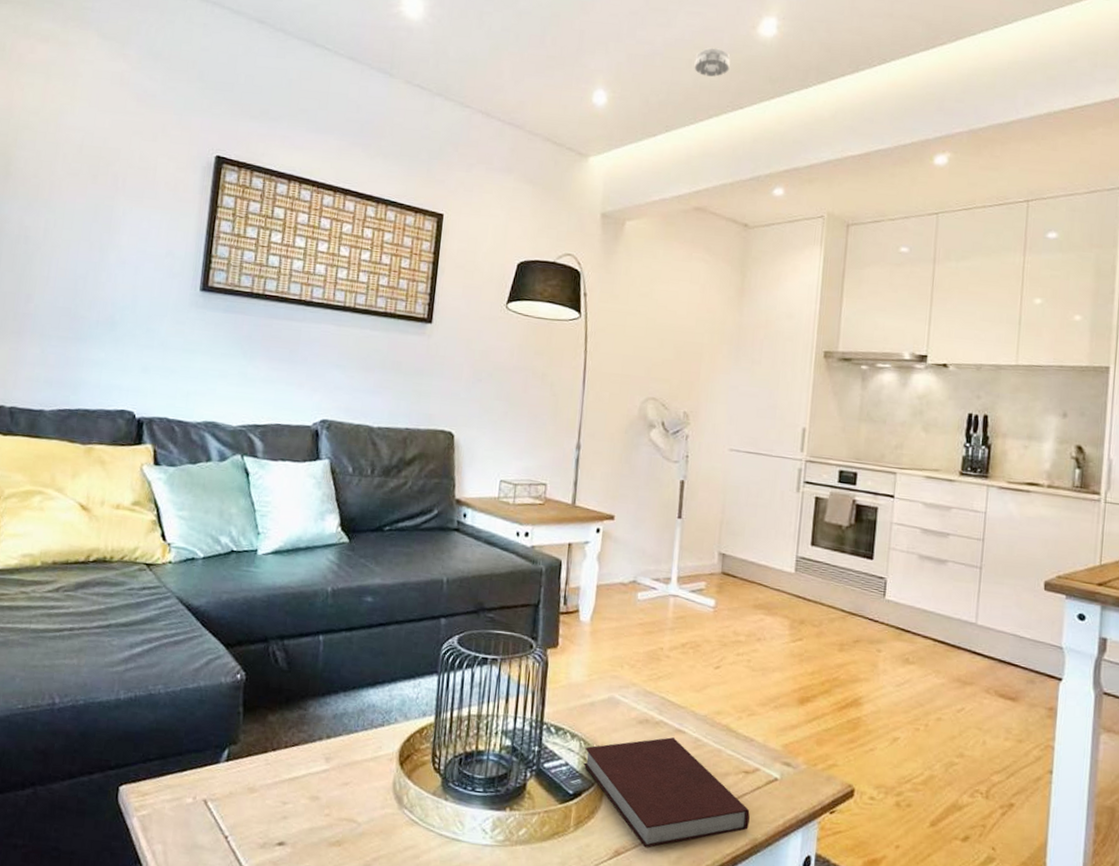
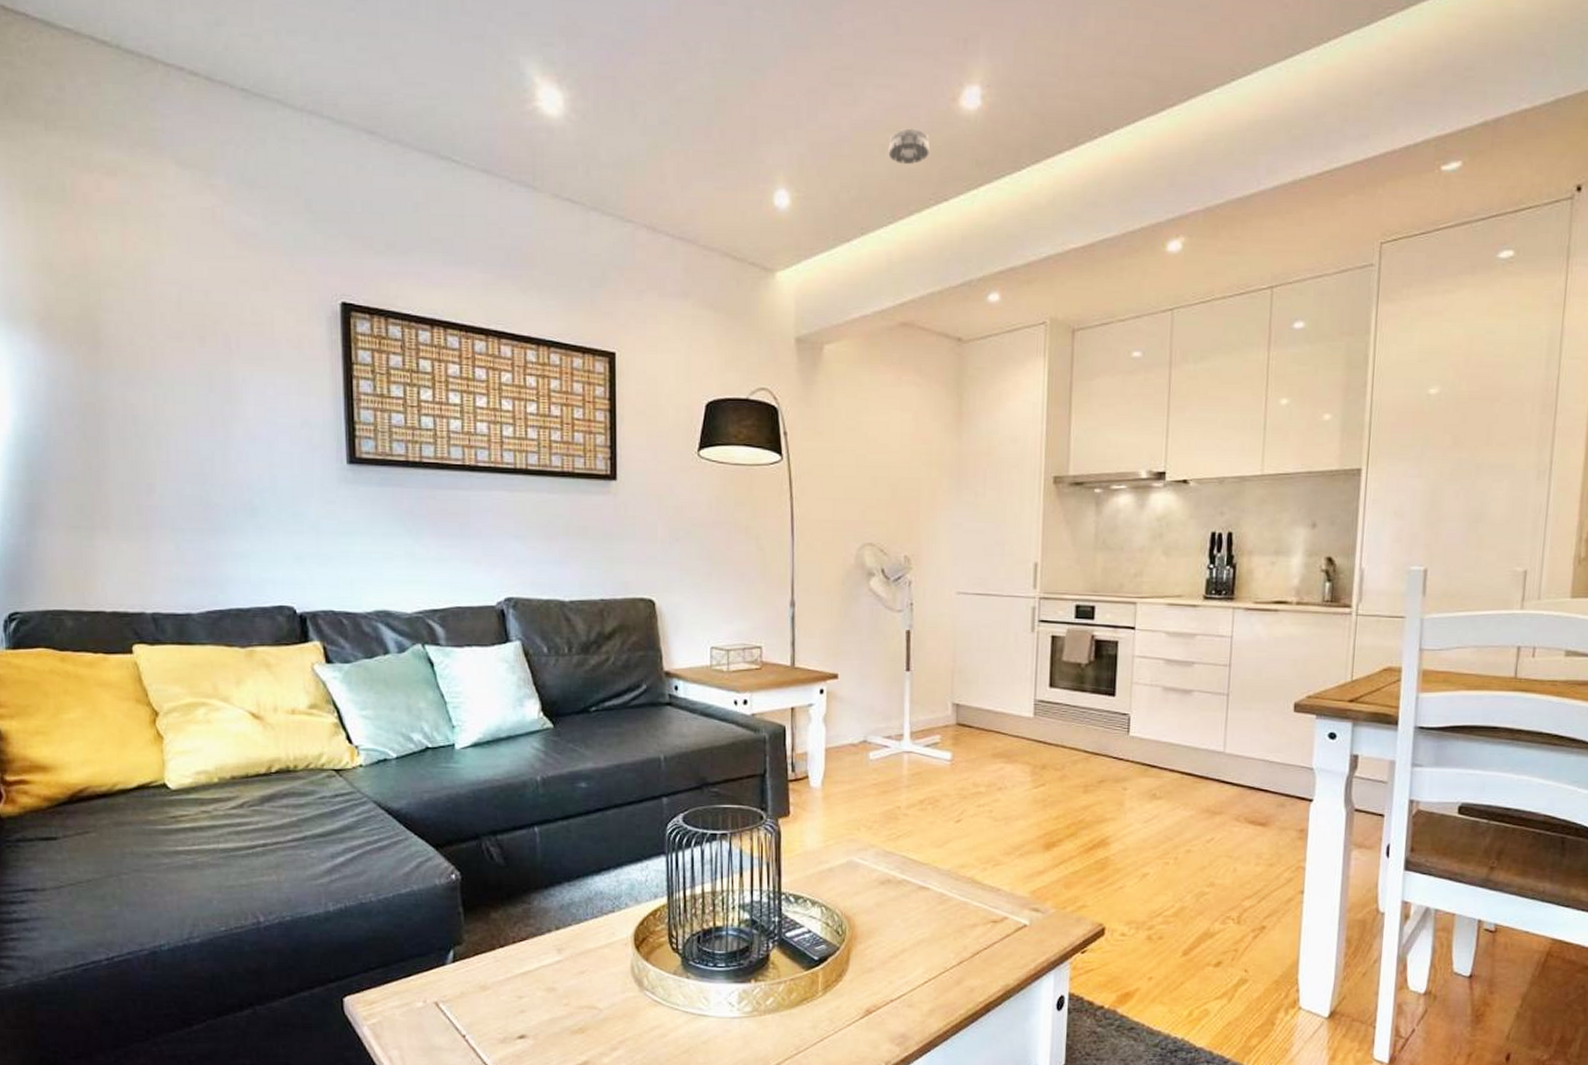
notebook: present [583,737,750,848] -> none [827,895,1001,1004]

